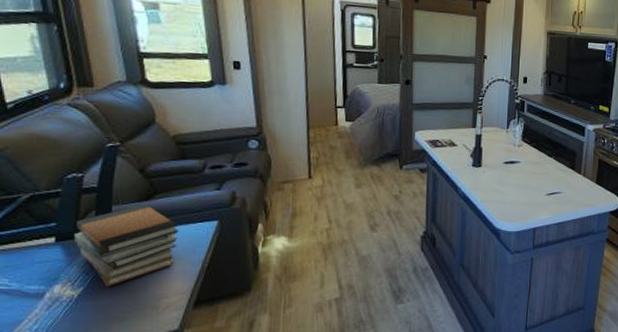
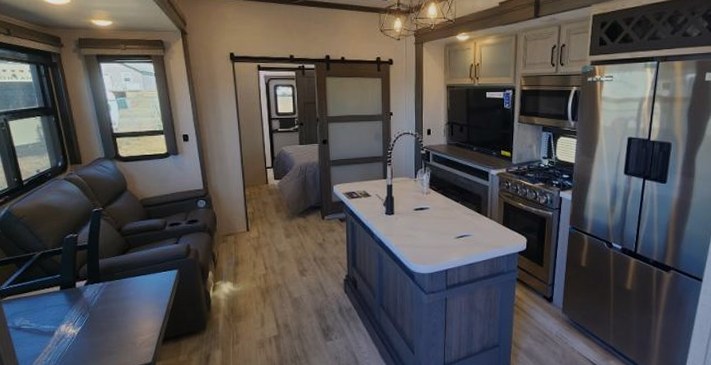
book stack: present [74,204,179,287] -> none [73,257,149,326]

